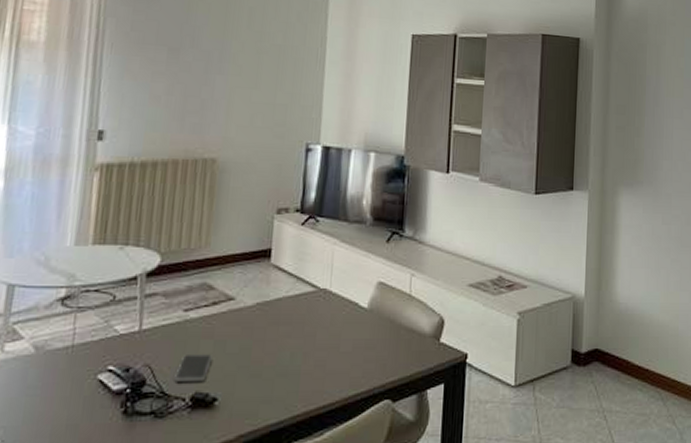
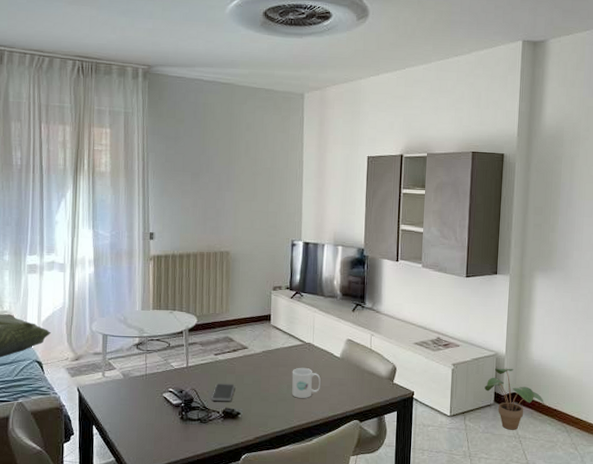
mug: none [296,325,340,371] -> present [291,367,322,398]
potted plant: none [559,315,633,402] -> present [484,368,544,430]

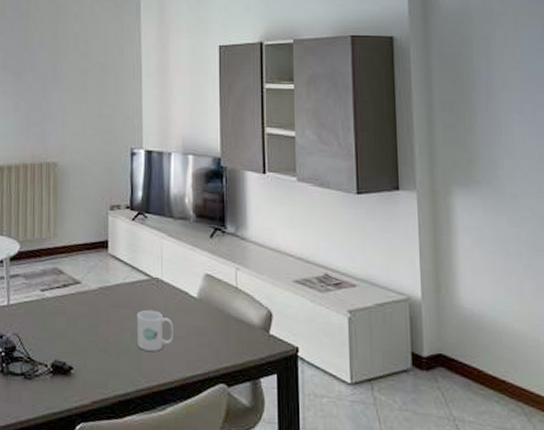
mobile phone: present [211,384,235,402] -> none [38,328,66,353]
potted plant: present [484,368,544,430] -> none [396,318,486,409]

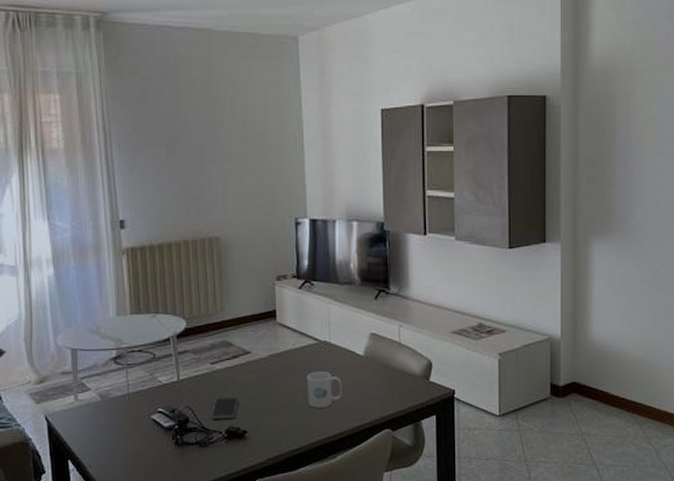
mobile phone: none [38,328,66,353] -> present [211,397,238,420]

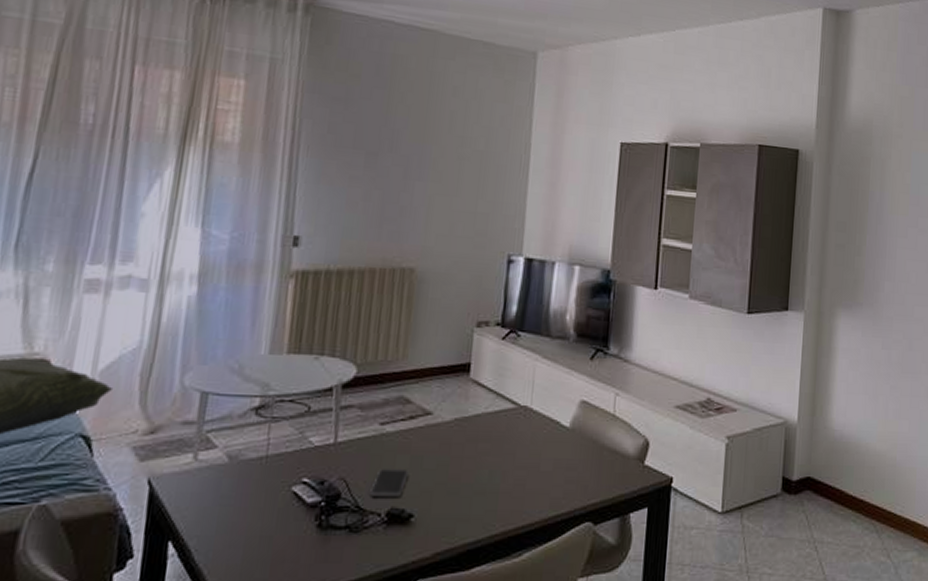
mug: present [306,371,343,408] -> none [495,442,541,490]

